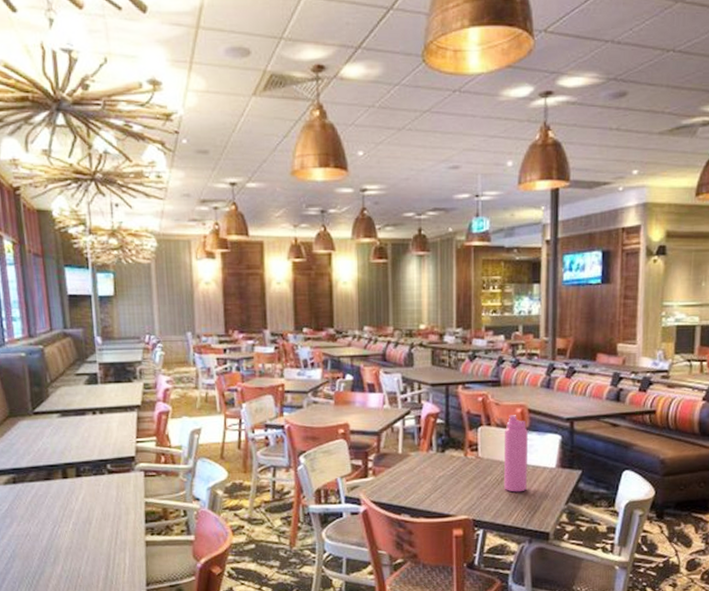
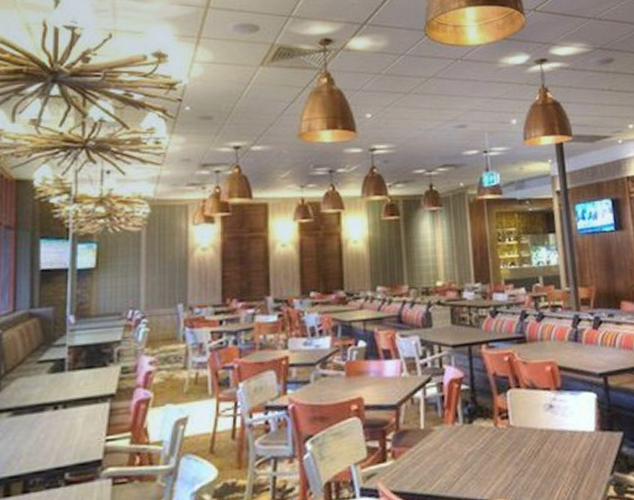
water bottle: present [504,415,528,492] -> none [536,374,567,465]

